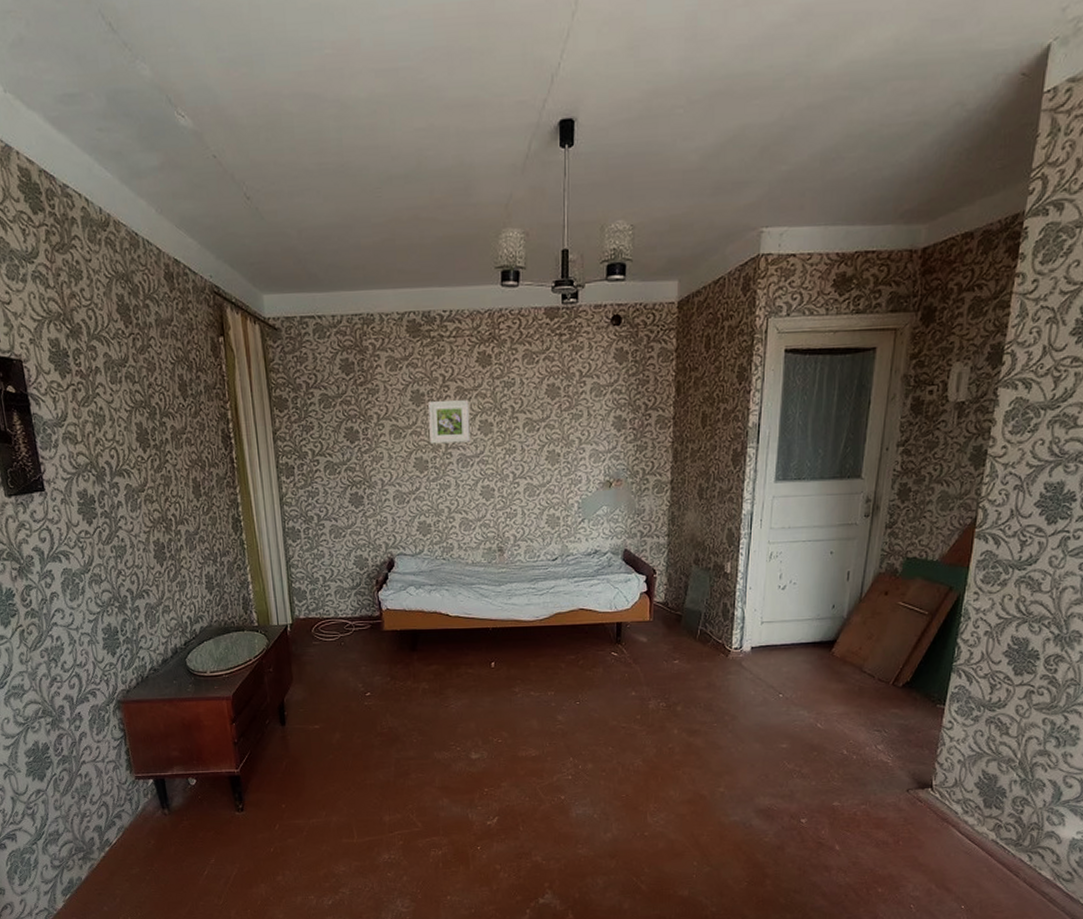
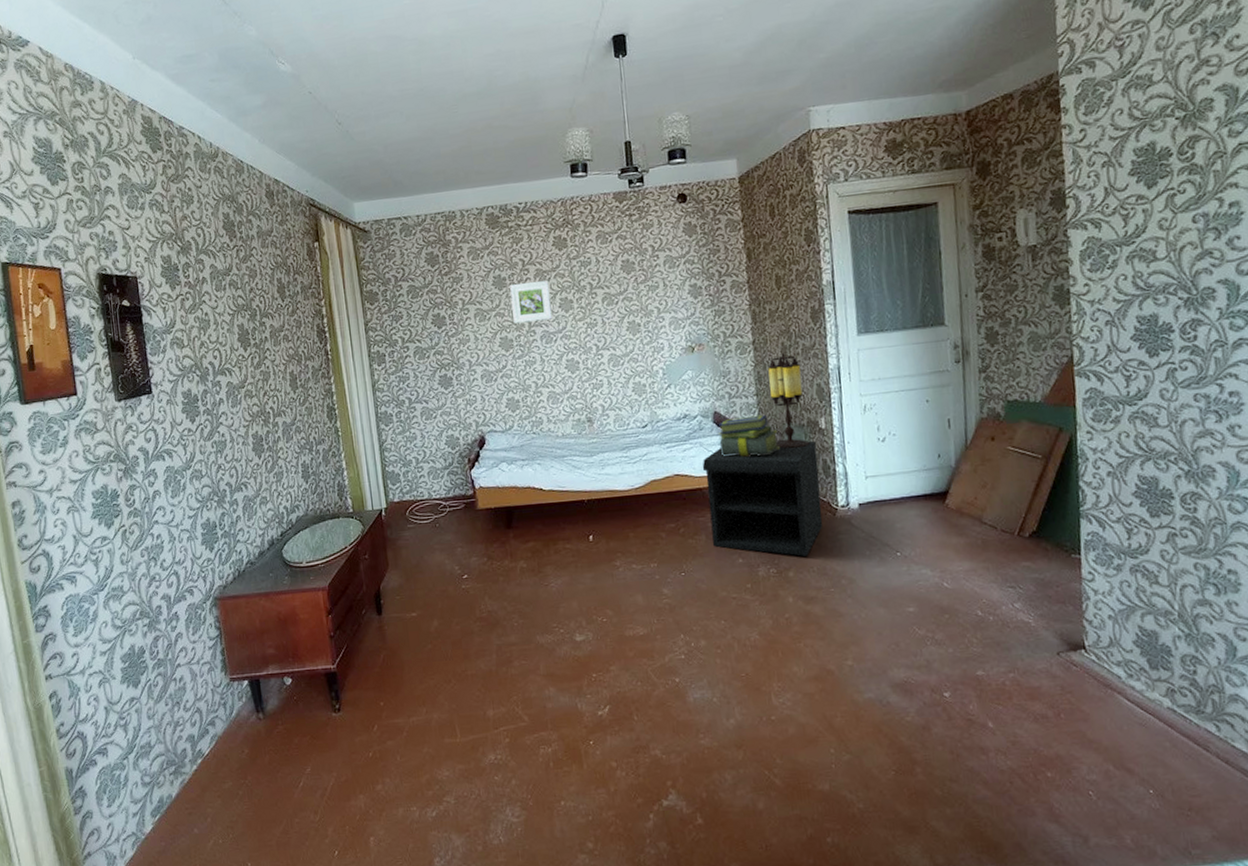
nightstand: none [607,584,719,693] -> present [702,440,823,557]
stack of books: none [626,555,684,596] -> present [718,414,780,457]
table lamp: none [680,495,715,591] -> present [768,353,810,449]

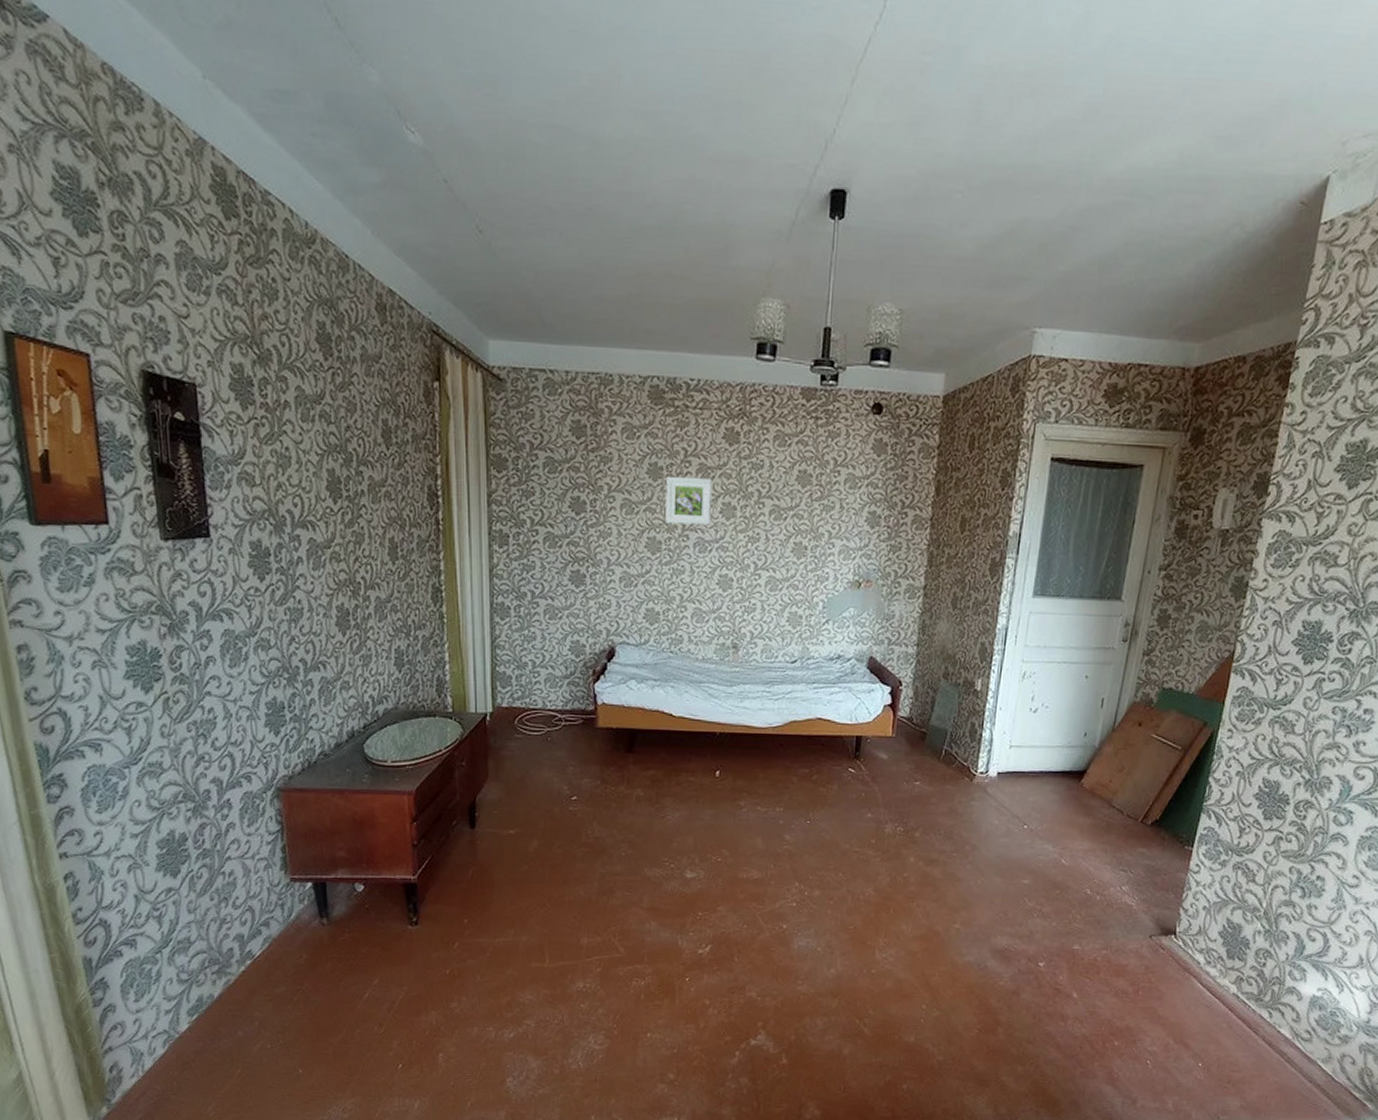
nightstand: present [702,440,823,557] -> none [845,696,968,818]
stack of books: present [718,414,780,457] -> none [869,666,932,711]
table lamp: present [768,353,810,449] -> none [926,604,969,708]

